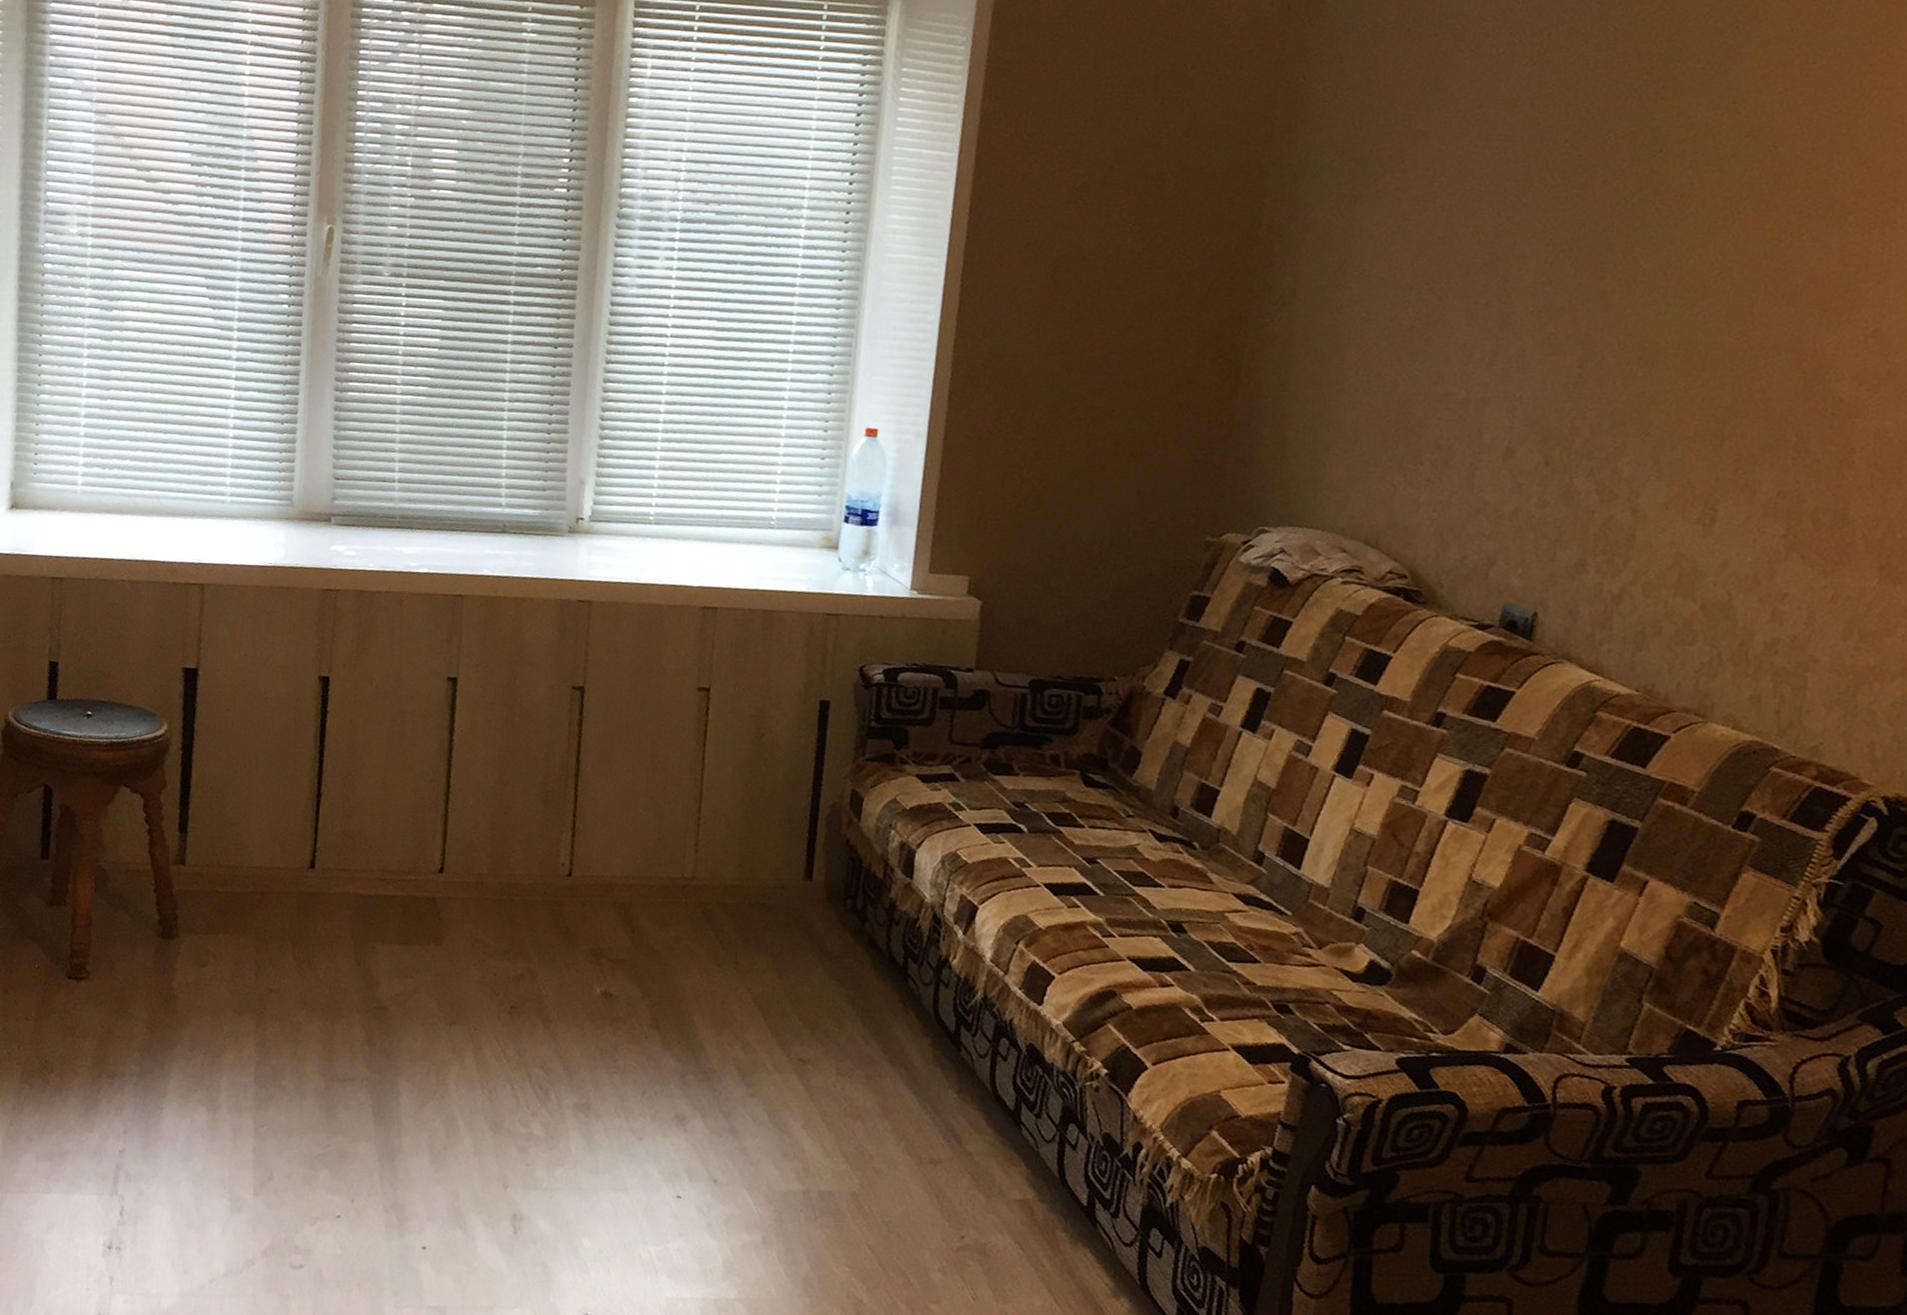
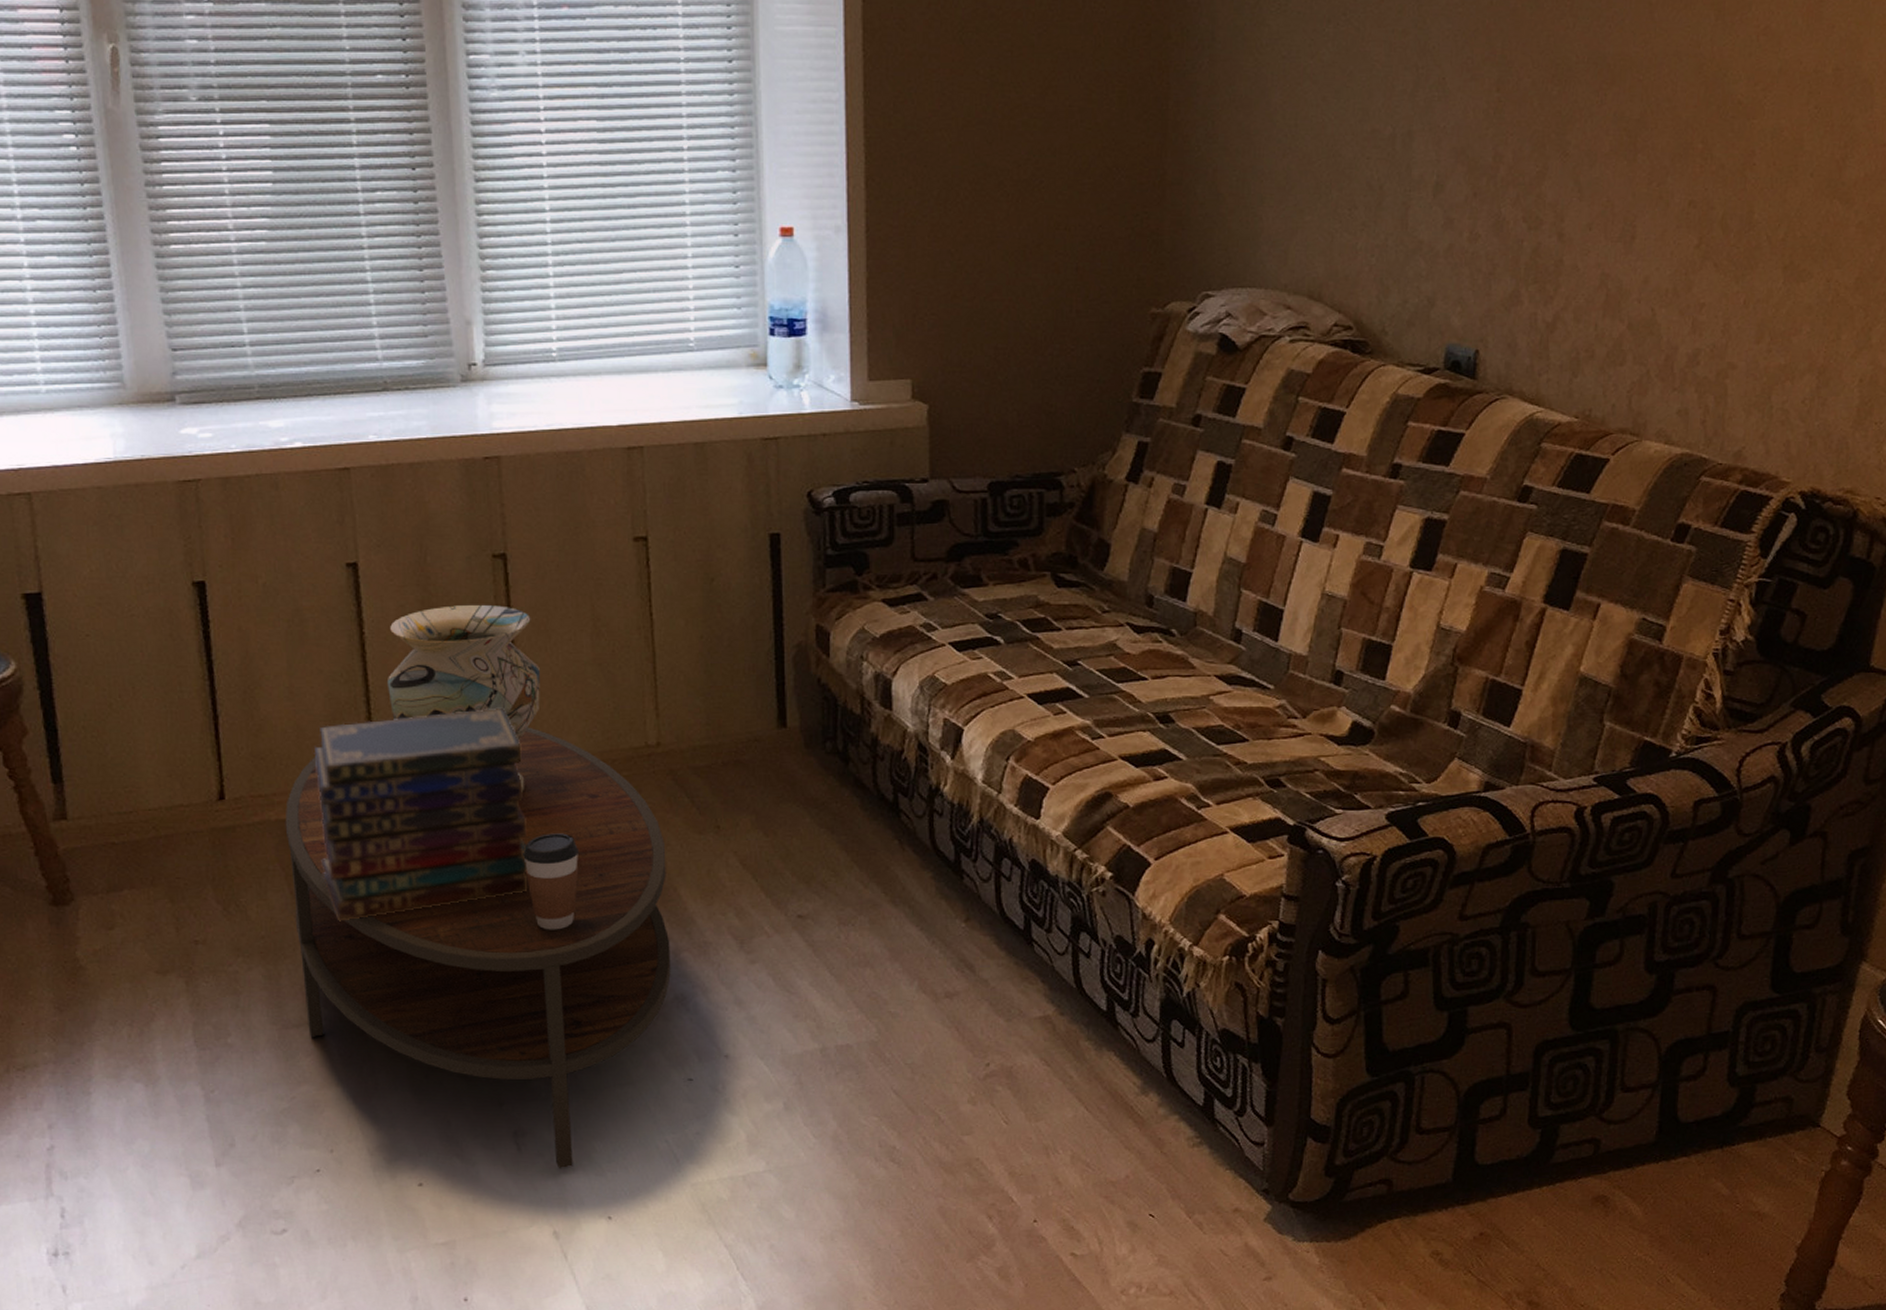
coffee table: none [350,841,687,1259] -> present [285,727,671,1169]
book stack: none [385,816,572,995] -> present [314,709,528,921]
decorative vase: none [465,726,599,902] -> present [386,605,540,792]
coffee cup: none [559,943,609,1035] -> present [523,833,580,930]

